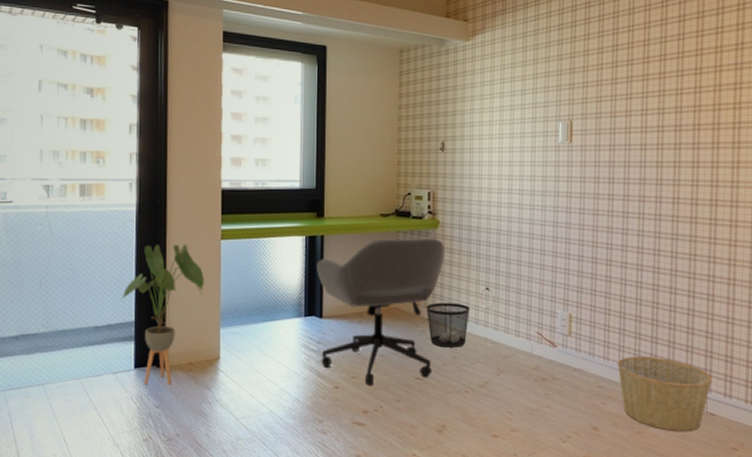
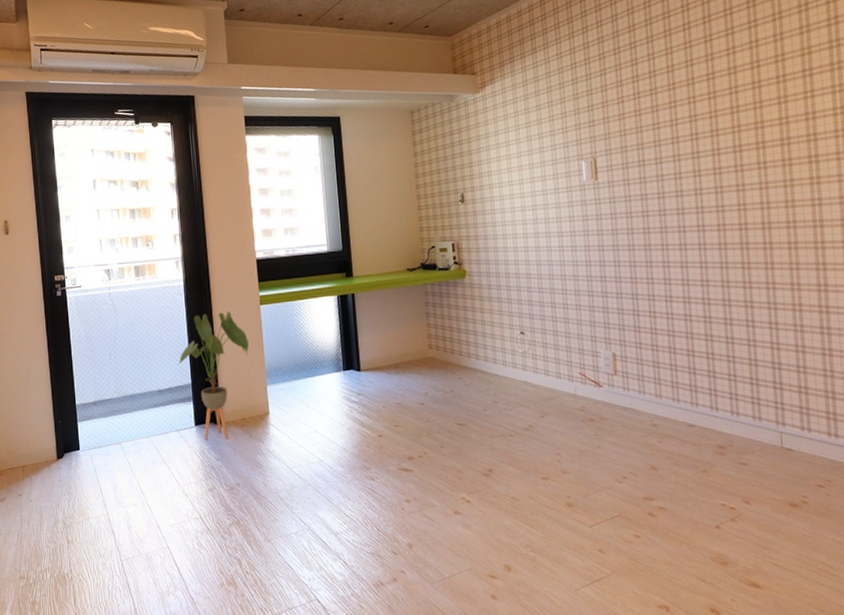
office chair: present [317,238,444,385] -> none [350,287,475,433]
waste bin: present [427,303,470,348] -> none [462,349,506,393]
basket: present [617,356,713,432] -> none [671,391,785,470]

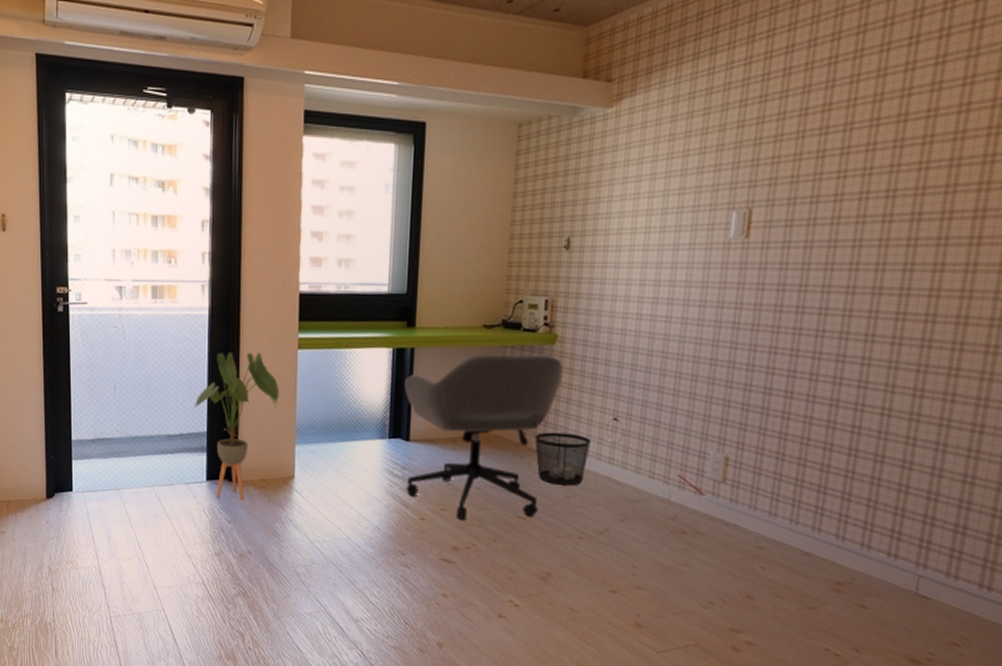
office chair: none [350,287,475,433] -> present [405,354,563,520]
waste bin: none [462,349,506,393] -> present [535,432,591,486]

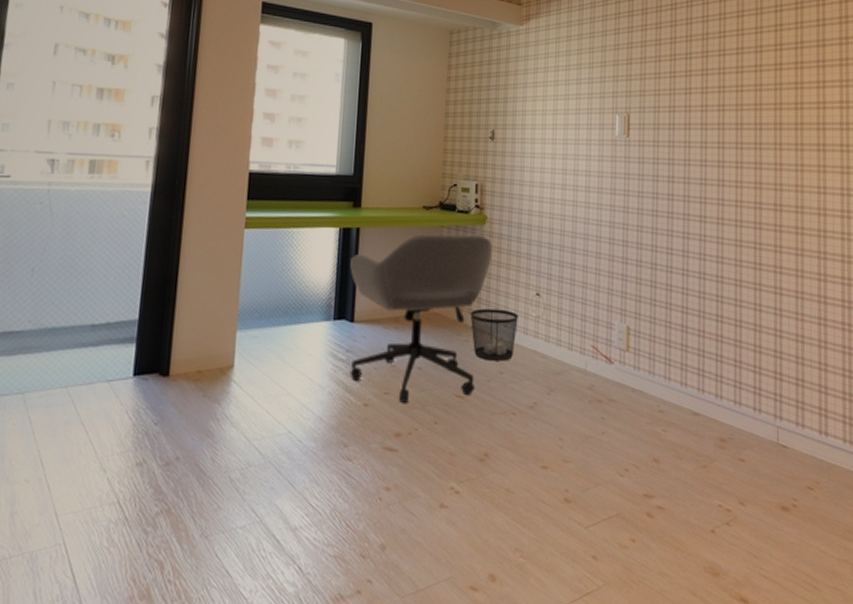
house plant: present [193,351,279,500] -> none [125,231,223,397]

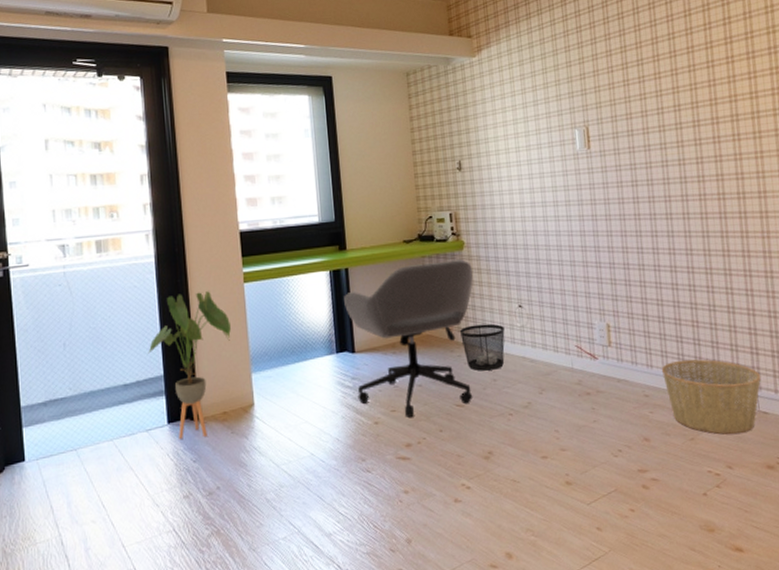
house plant: none [125,231,223,397] -> present [148,291,231,440]
basket: none [679,376,783,467] -> present [661,359,761,435]

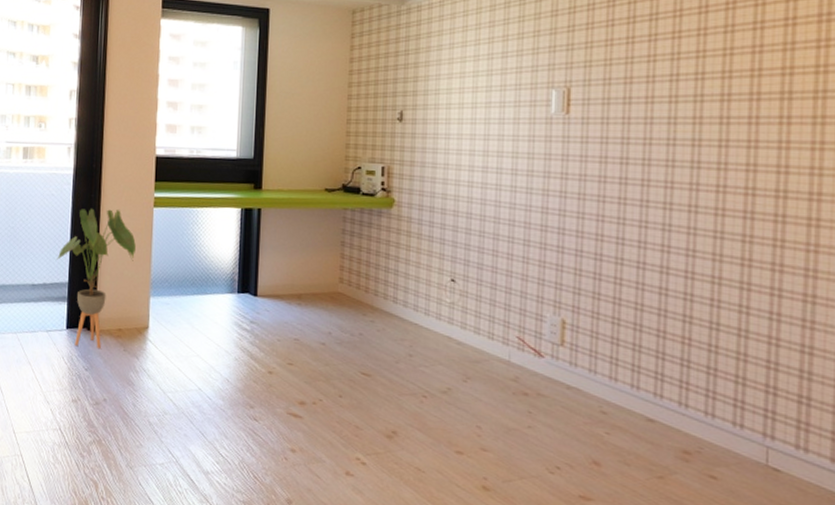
office chair: present [344,259,473,417] -> none [252,215,400,375]
waste bin: present [460,324,505,371] -> none [377,291,430,345]
basket: present [661,359,761,435] -> none [629,380,777,487]

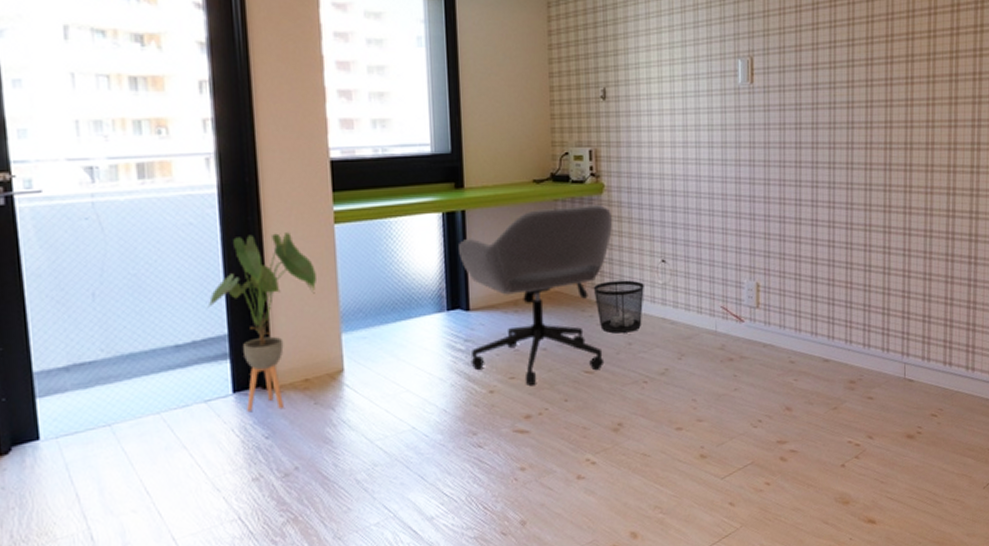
office chair: none [252,215,400,375] -> present [459,205,612,385]
waste bin: none [377,291,430,345] -> present [594,280,644,334]

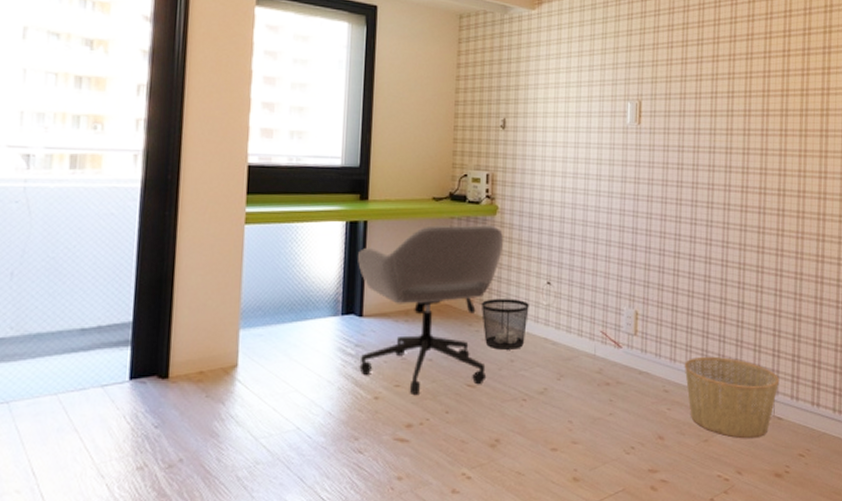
house plant: present [207,232,316,413] -> none [117,228,222,401]
basket: none [810,323,910,403] -> present [684,356,780,439]

